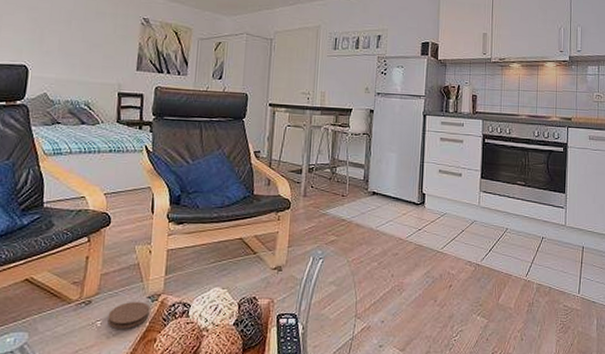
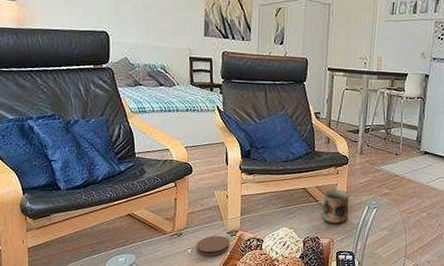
mug: none [261,238,292,280] -> present [322,189,349,224]

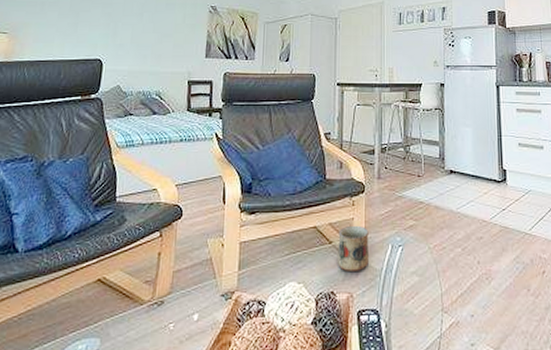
coaster: present [196,236,230,256] -> none [180,301,224,332]

